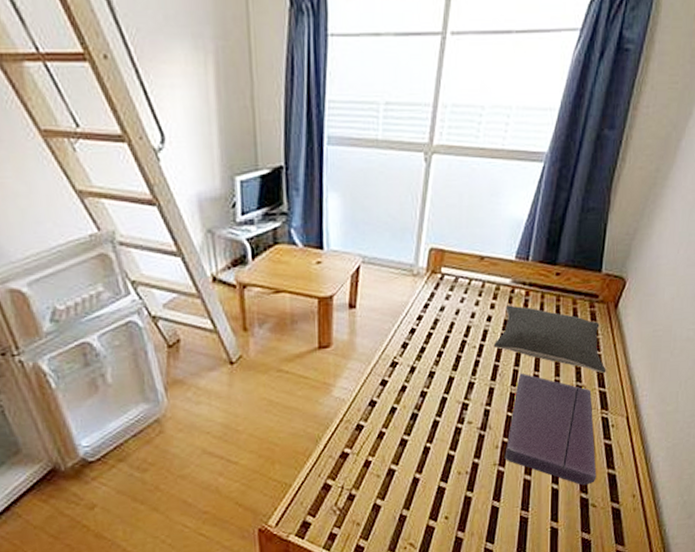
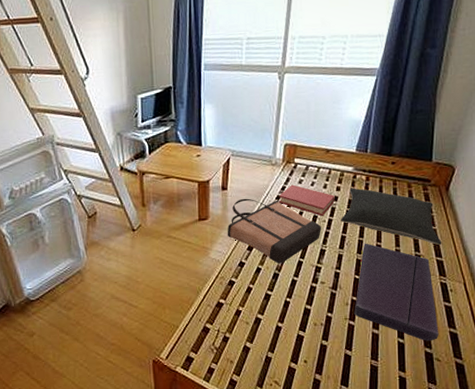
shopping bag: none [354,319,470,401] -> present [227,198,321,264]
hardback book: none [420,301,488,341] -> present [278,184,335,216]

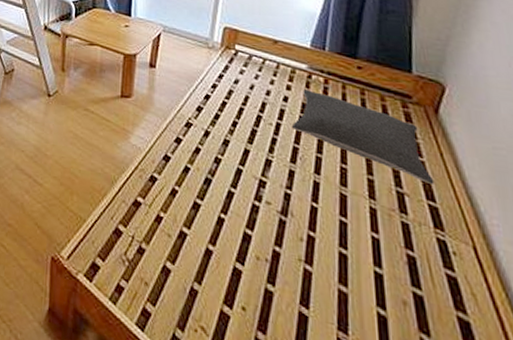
shopping bag: present [227,198,321,264] -> none [152,80,267,167]
hardback book: present [278,184,335,216] -> none [214,74,284,118]
cushion: present [354,243,439,341] -> none [311,161,441,325]

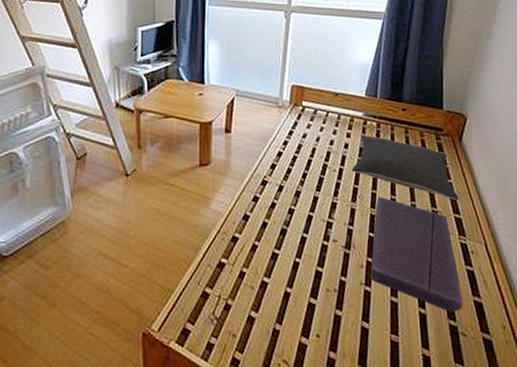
cushion: none [311,161,441,325] -> present [370,196,463,312]

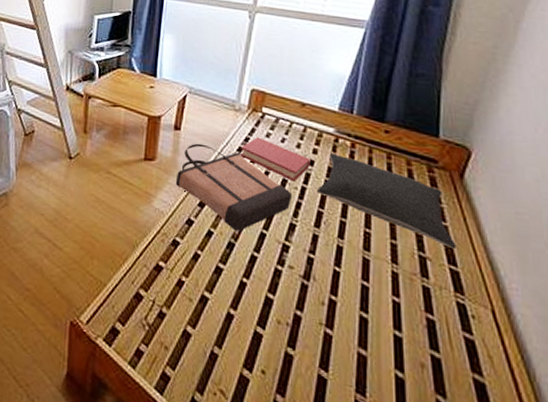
shopping bag: none [230,142,332,218] -> present [175,143,291,231]
hardback book: none [286,129,345,165] -> present [240,137,310,182]
cushion: present [370,196,463,312] -> none [332,226,457,387]

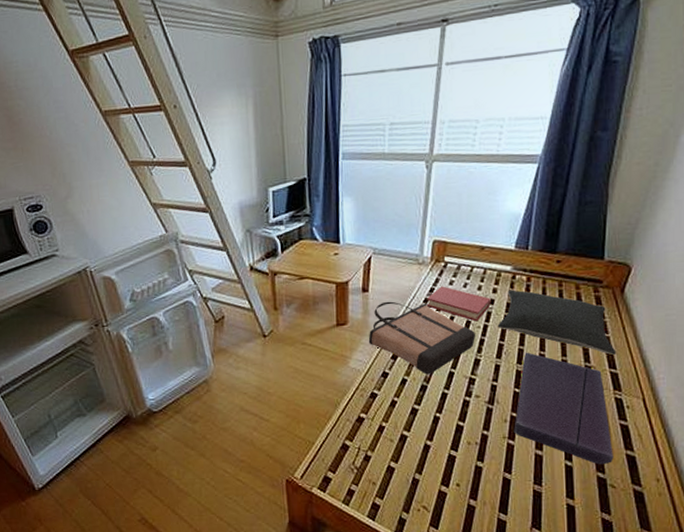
cushion: none [332,226,457,387] -> present [514,352,614,465]

